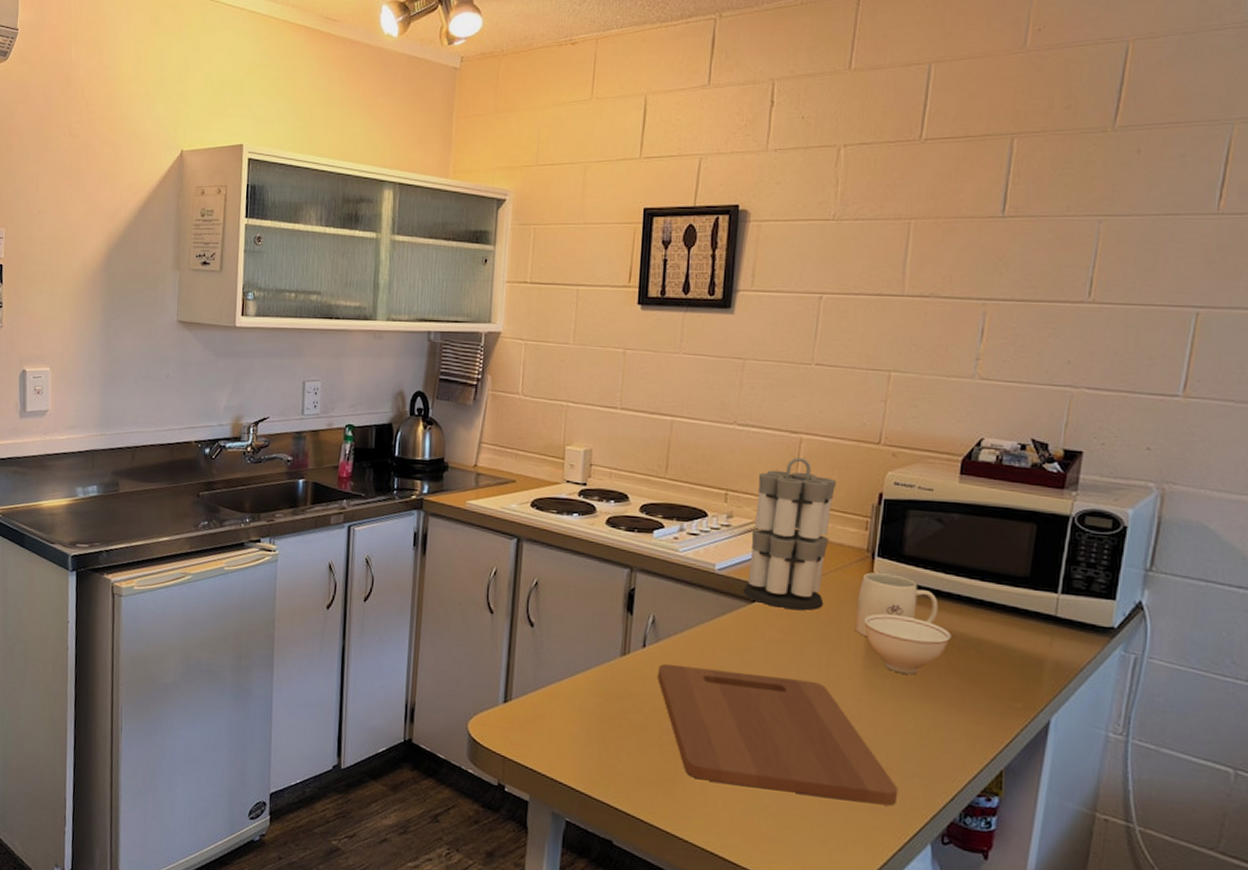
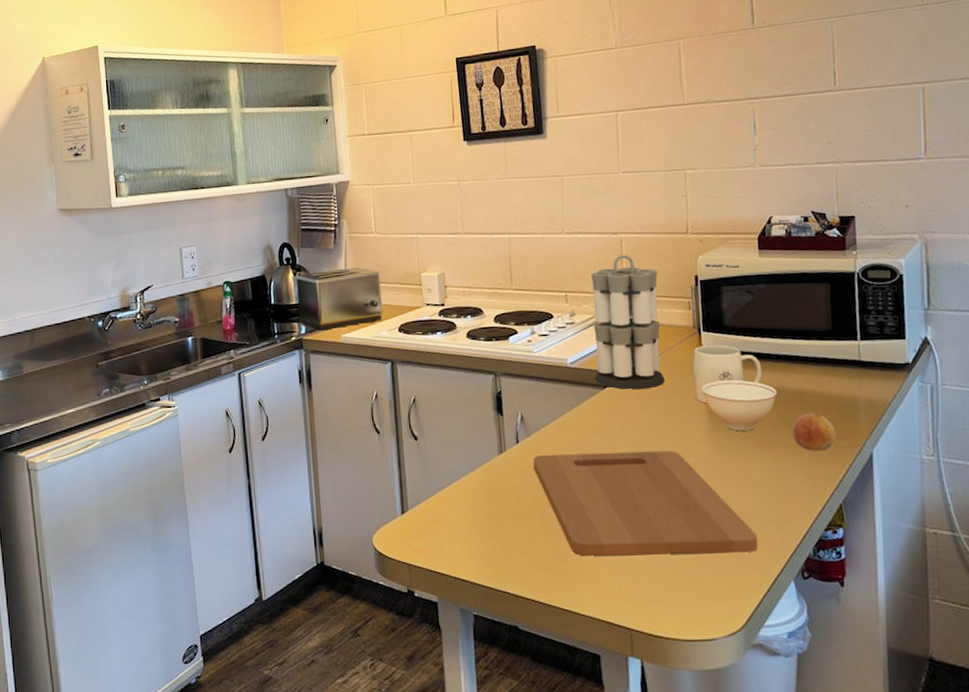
toaster: none [422,428,520,493] -> present [295,267,383,331]
fruit: none [960,665,1012,710] -> present [792,412,837,452]

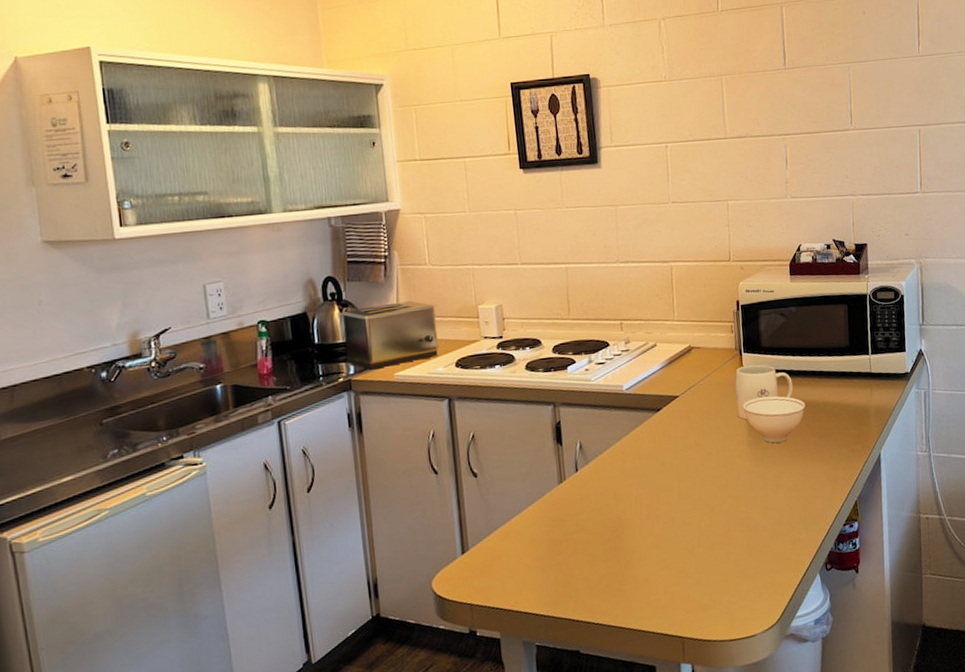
cutting board: present [533,450,758,556] -> none [592,466,790,574]
spice rack: present [590,254,665,389] -> none [643,282,711,411]
fruit: present [792,412,837,452] -> none [817,421,853,456]

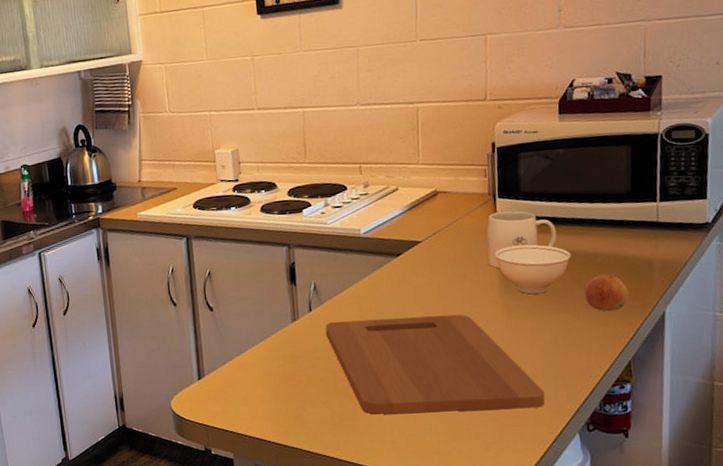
toaster: present [342,301,439,370] -> none [91,146,178,210]
cutting board: none [592,466,790,574] -> present [325,314,545,415]
fruit: none [817,421,853,456] -> present [584,274,630,312]

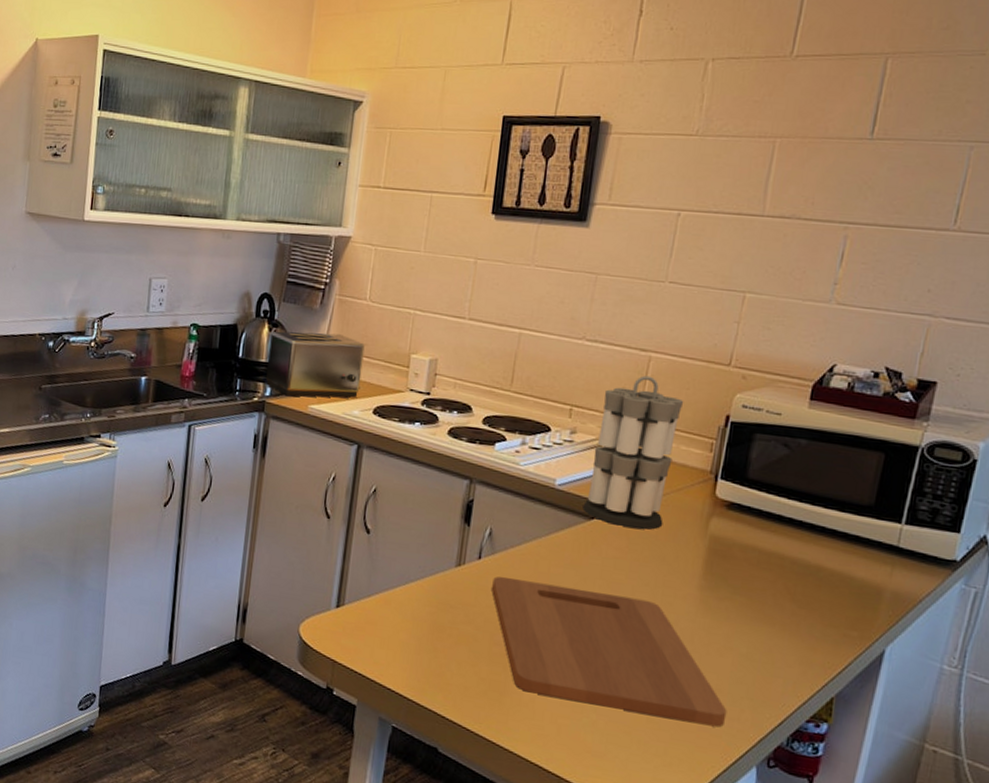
toaster: none [91,146,178,210] -> present [265,331,365,398]
spice rack: none [385,123,458,257] -> present [582,375,684,529]
mug: present [486,210,557,269] -> none [692,494,780,559]
bowl: present [495,244,572,295] -> none [702,535,791,599]
fruit: present [584,274,630,312] -> none [795,591,849,637]

